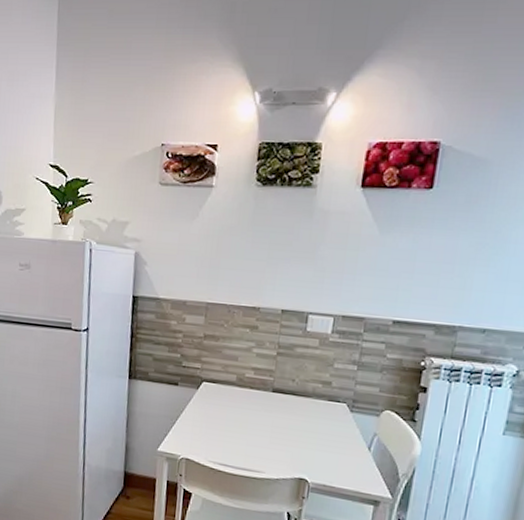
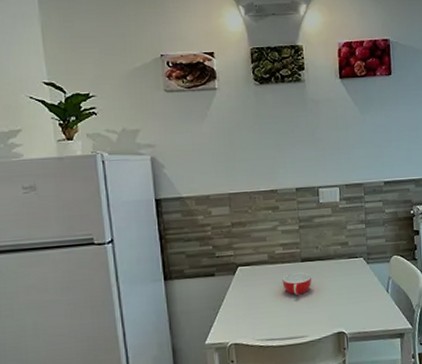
bowl: none [246,401,282,428] -> present [282,272,312,296]

